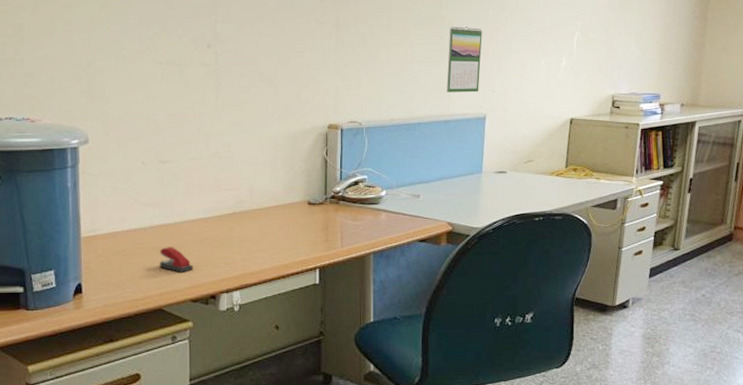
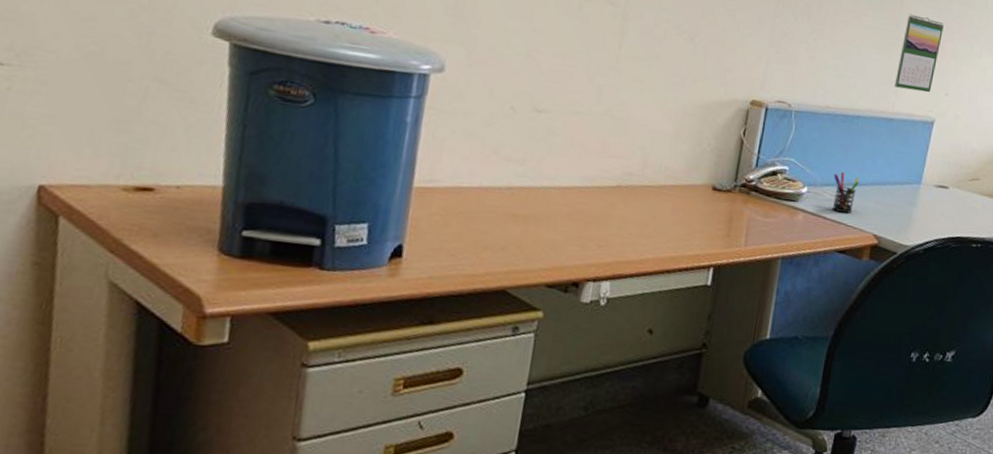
stapler: present [160,247,193,273] -> none [512,215,556,250]
pen holder: none [406,173,429,208] -> present [832,172,860,214]

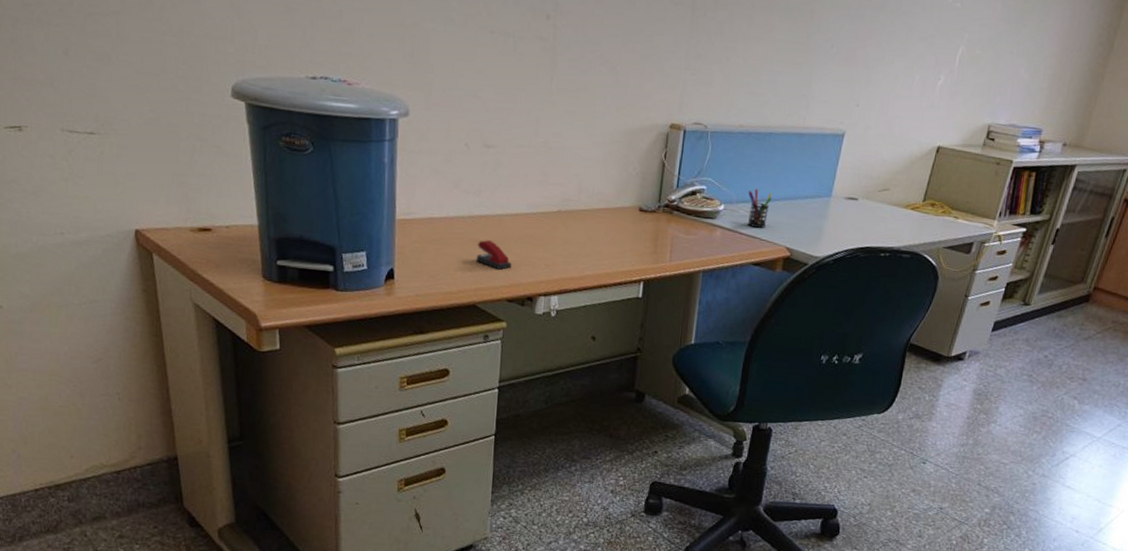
stapler: none [512,215,556,250] -> present [477,240,512,270]
calendar: present [895,14,944,93] -> none [806,23,856,105]

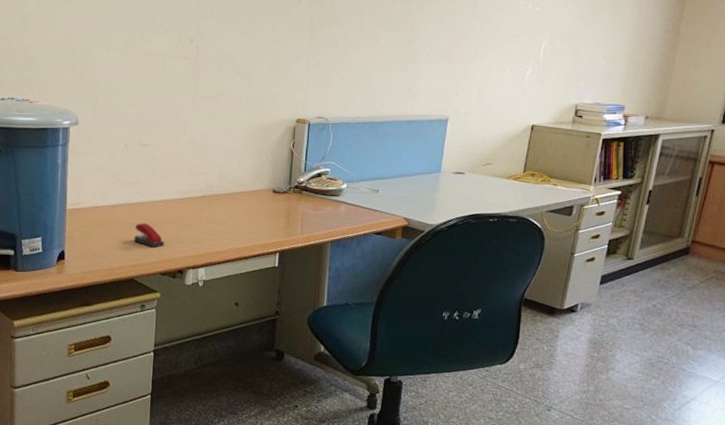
pen holder: present [747,189,773,228] -> none [367,169,388,202]

